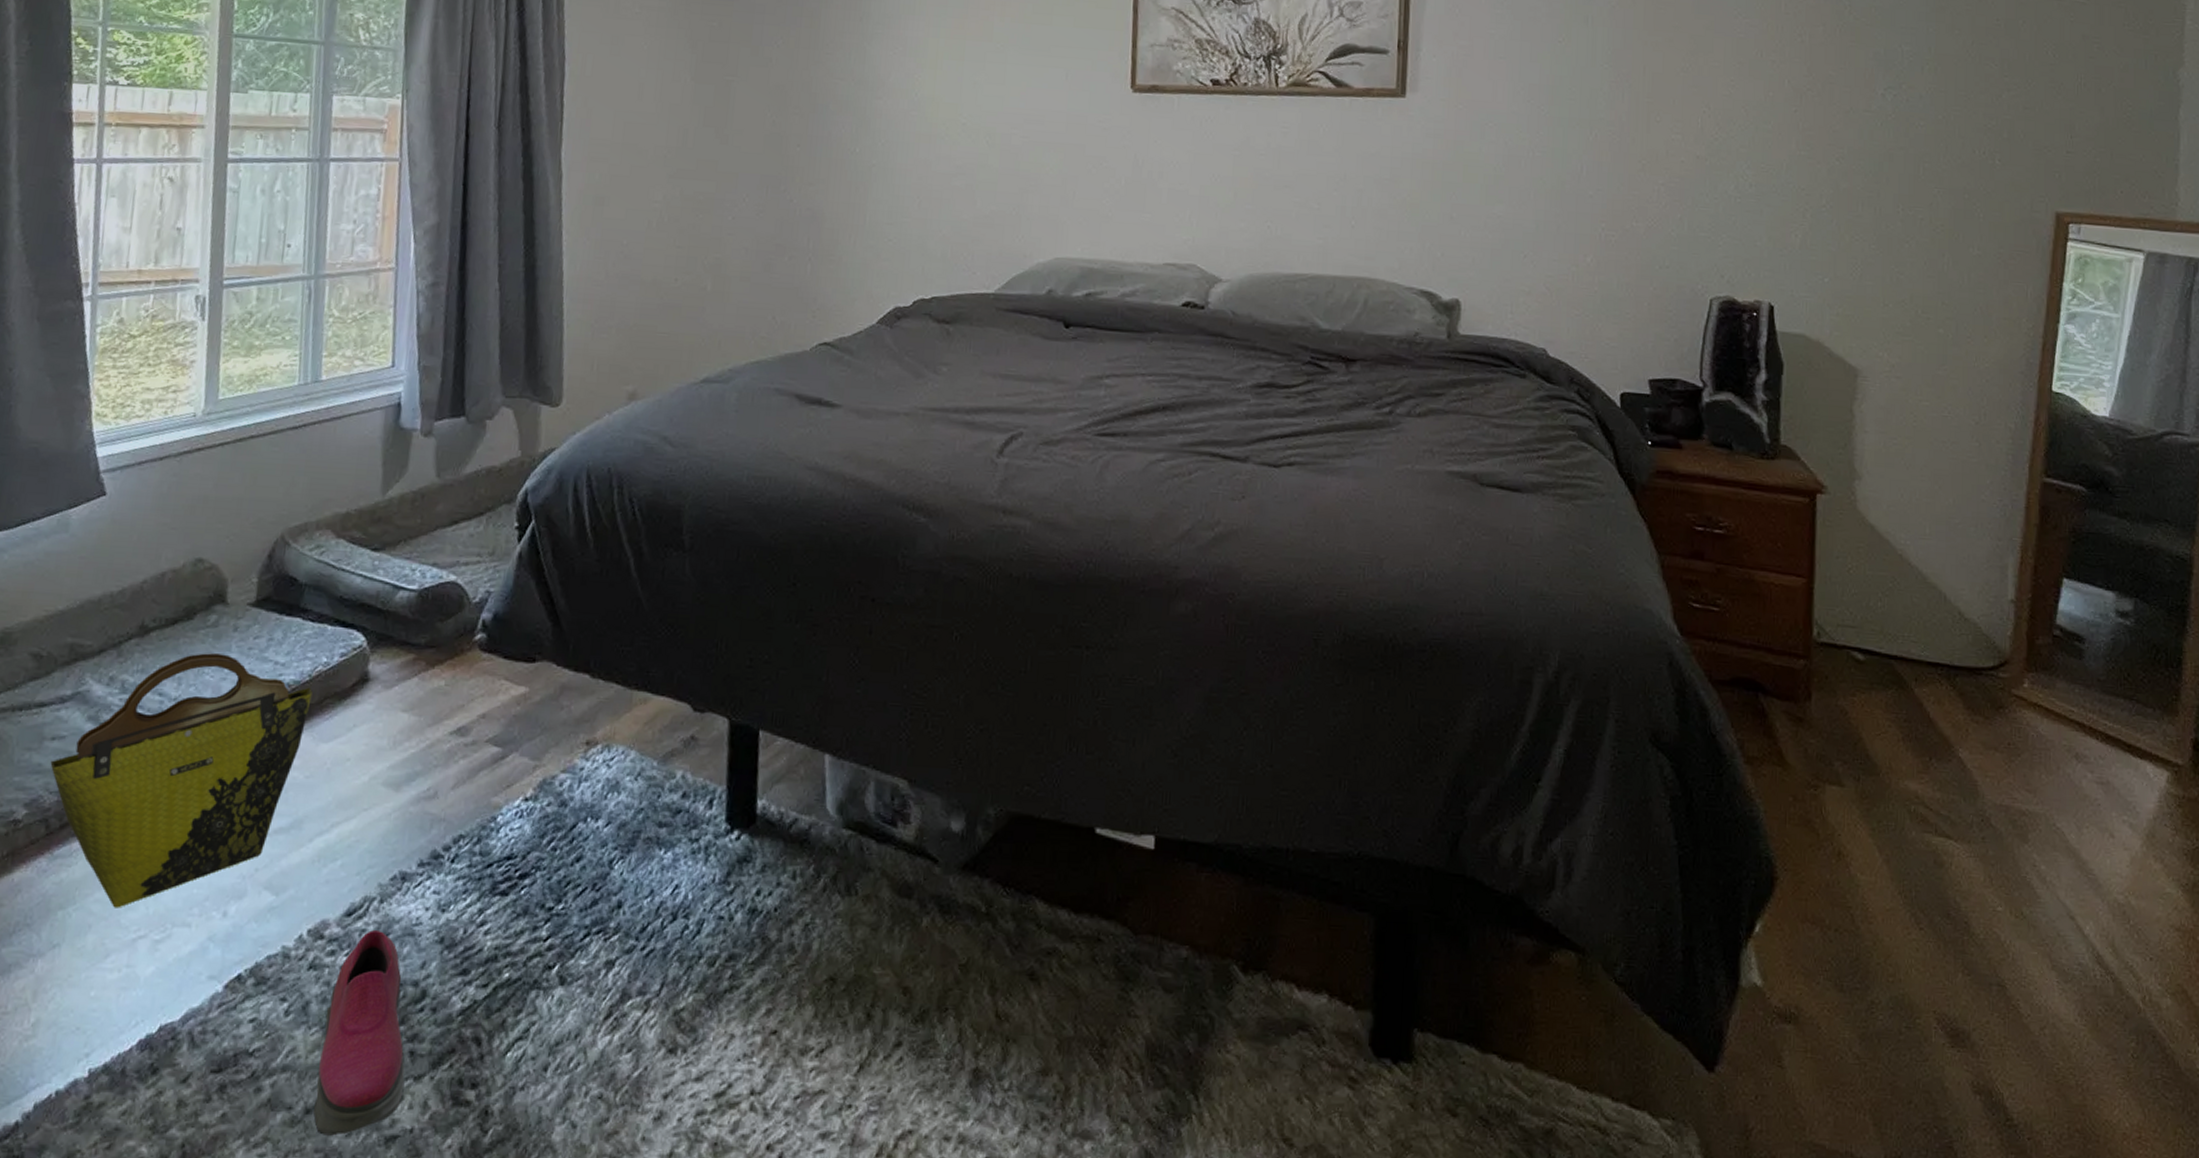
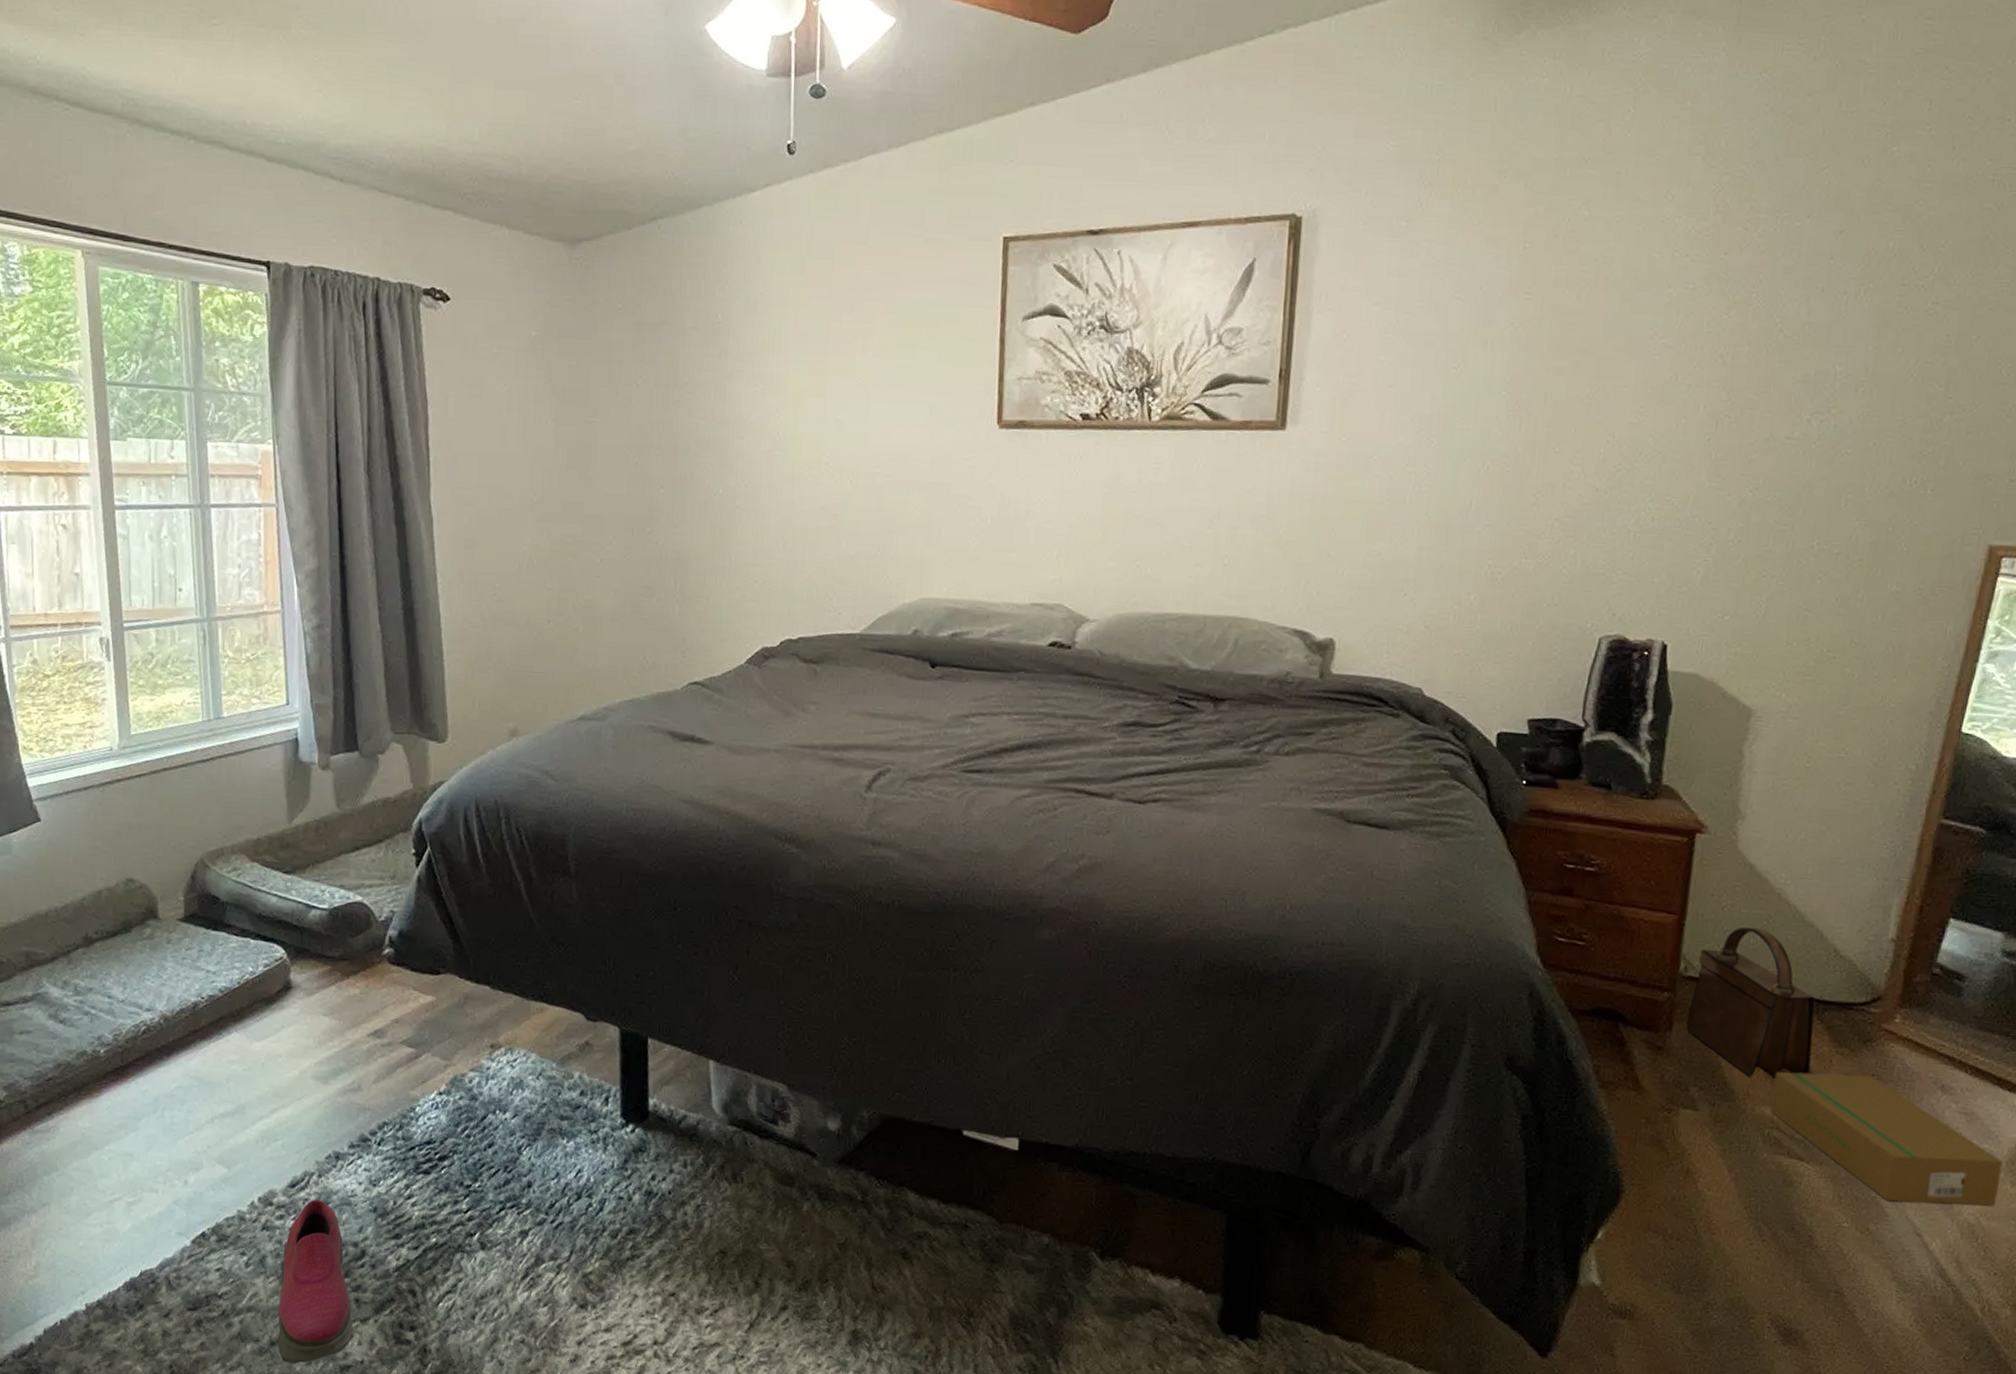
tote bag: present [50,653,313,908] -> none [21,962,242,1175]
handbag: none [1825,589,1948,750] -> present [1686,926,1816,1079]
box: none [1914,742,2144,883] -> present [1770,1072,2003,1206]

